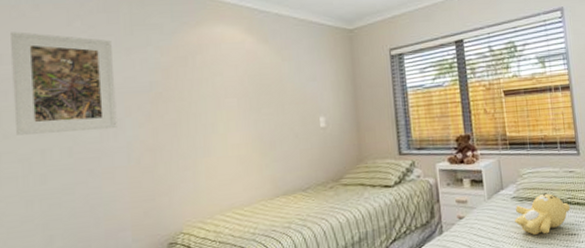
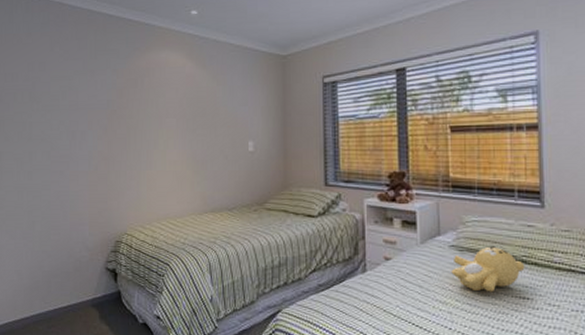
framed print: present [11,32,117,135] -> none [12,55,82,139]

